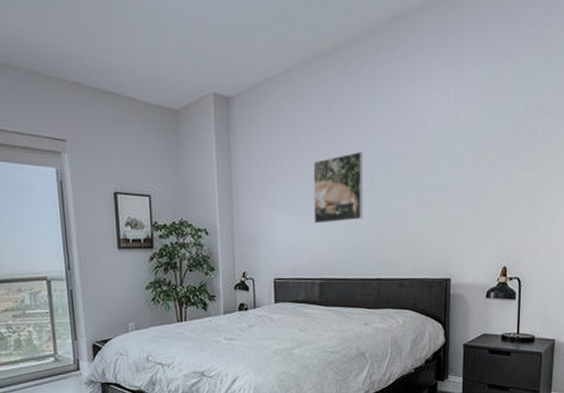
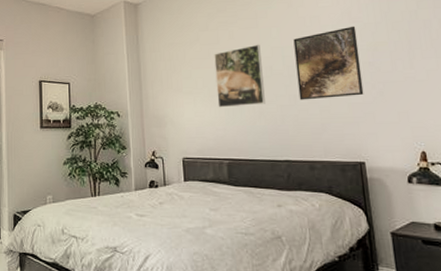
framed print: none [397,132,463,215] -> present [293,26,364,100]

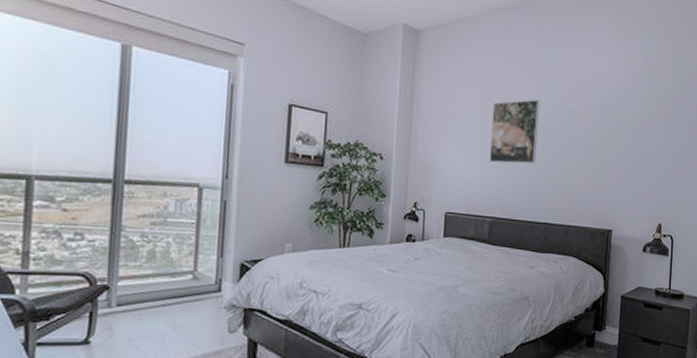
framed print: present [293,26,364,100] -> none [567,95,628,166]

